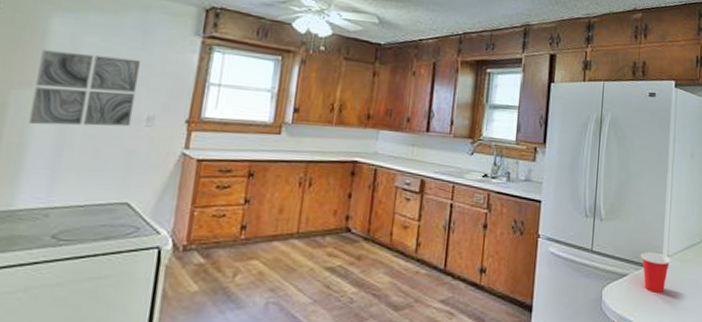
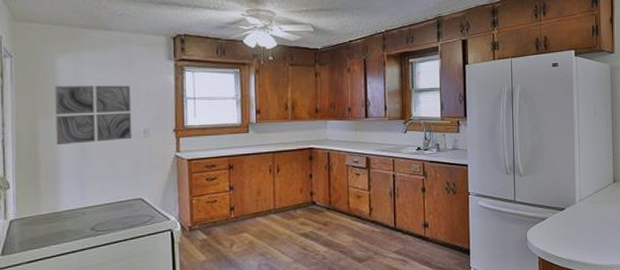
cup: present [641,252,671,293] -> none [557,198,583,231]

